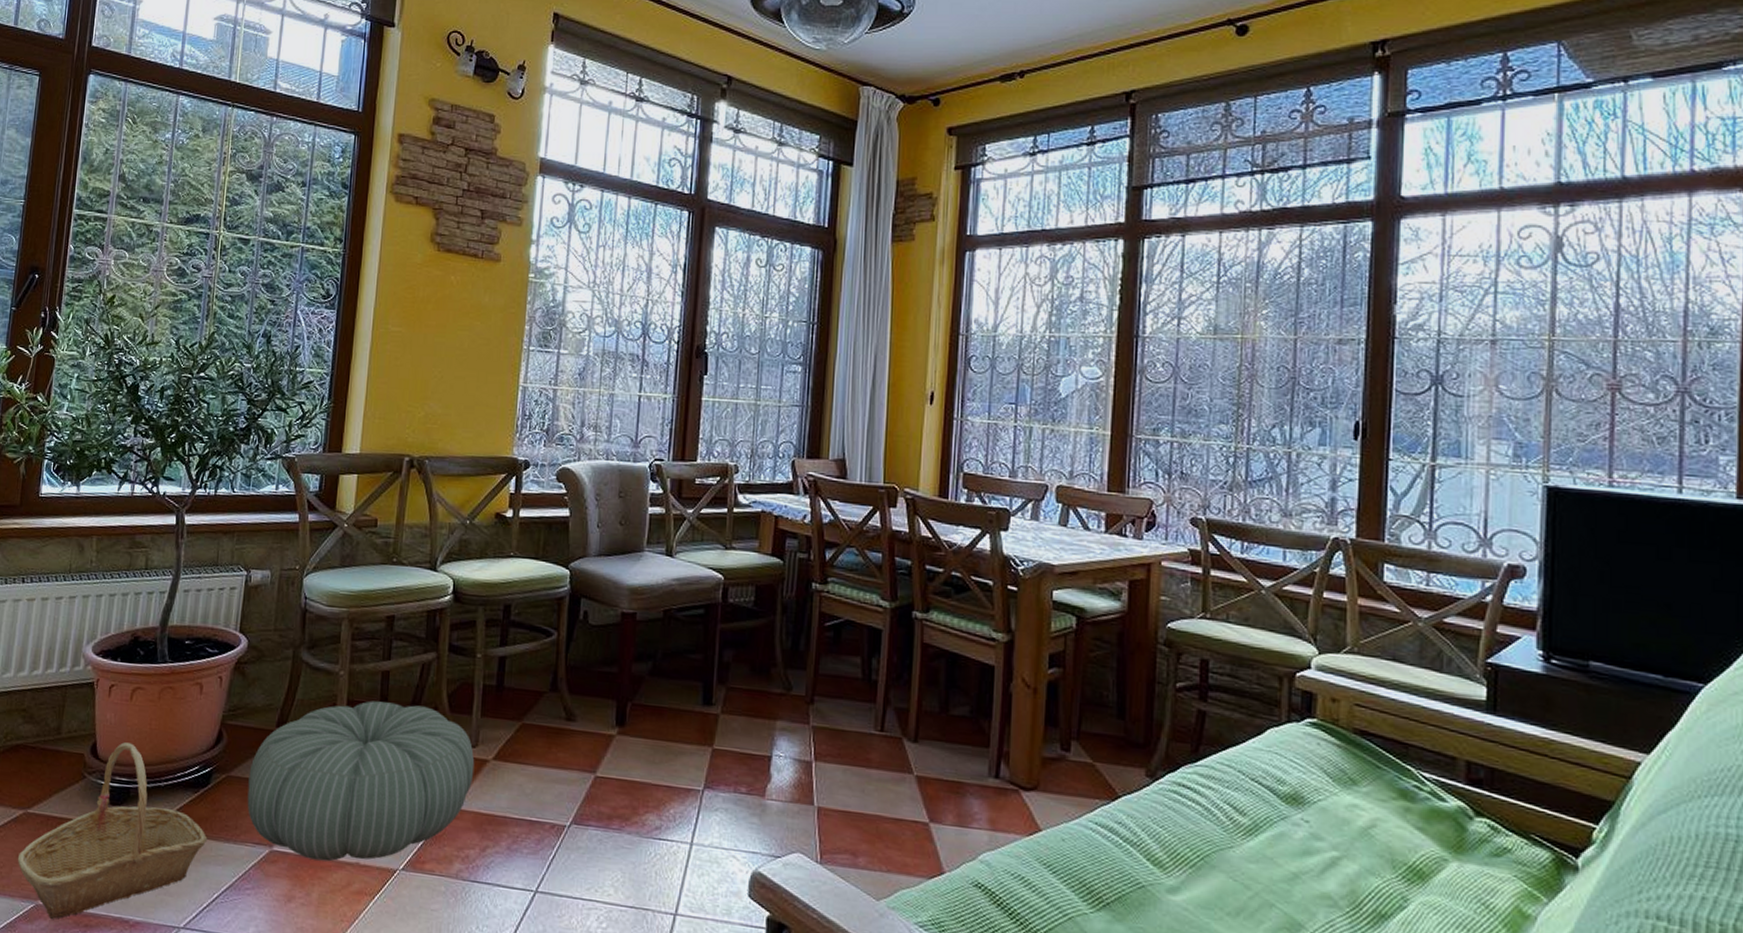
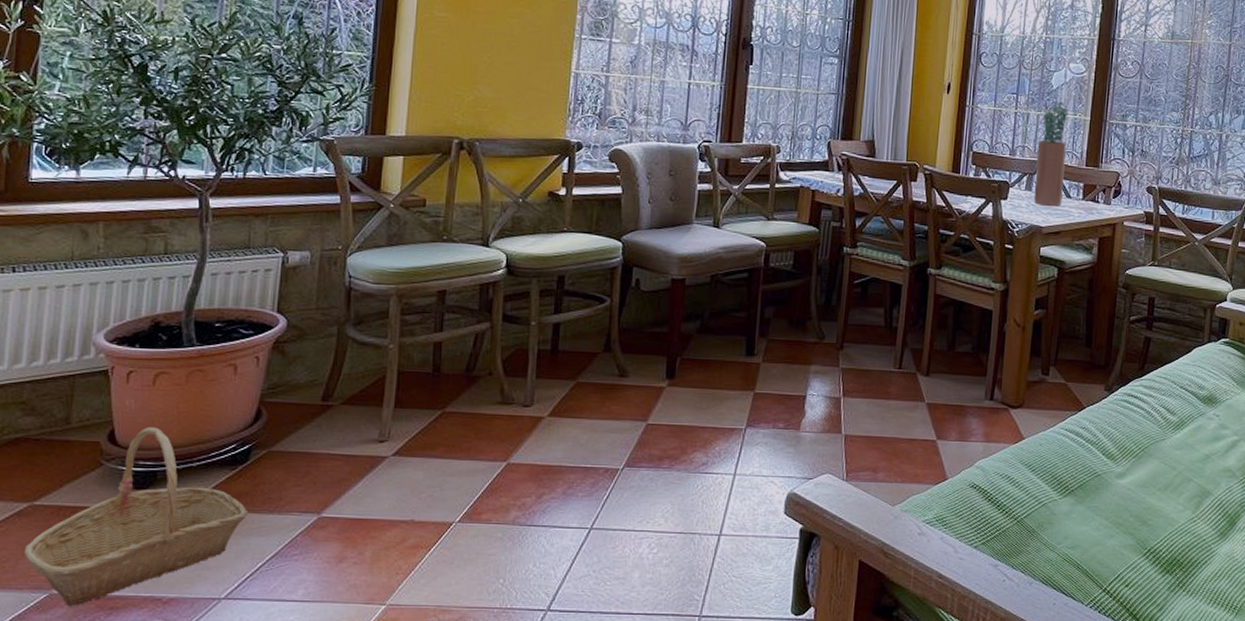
pouf: present [247,701,475,862] -> none [291,370,530,522]
vase: none [1041,408,1082,541] -> present [1033,98,1069,207]

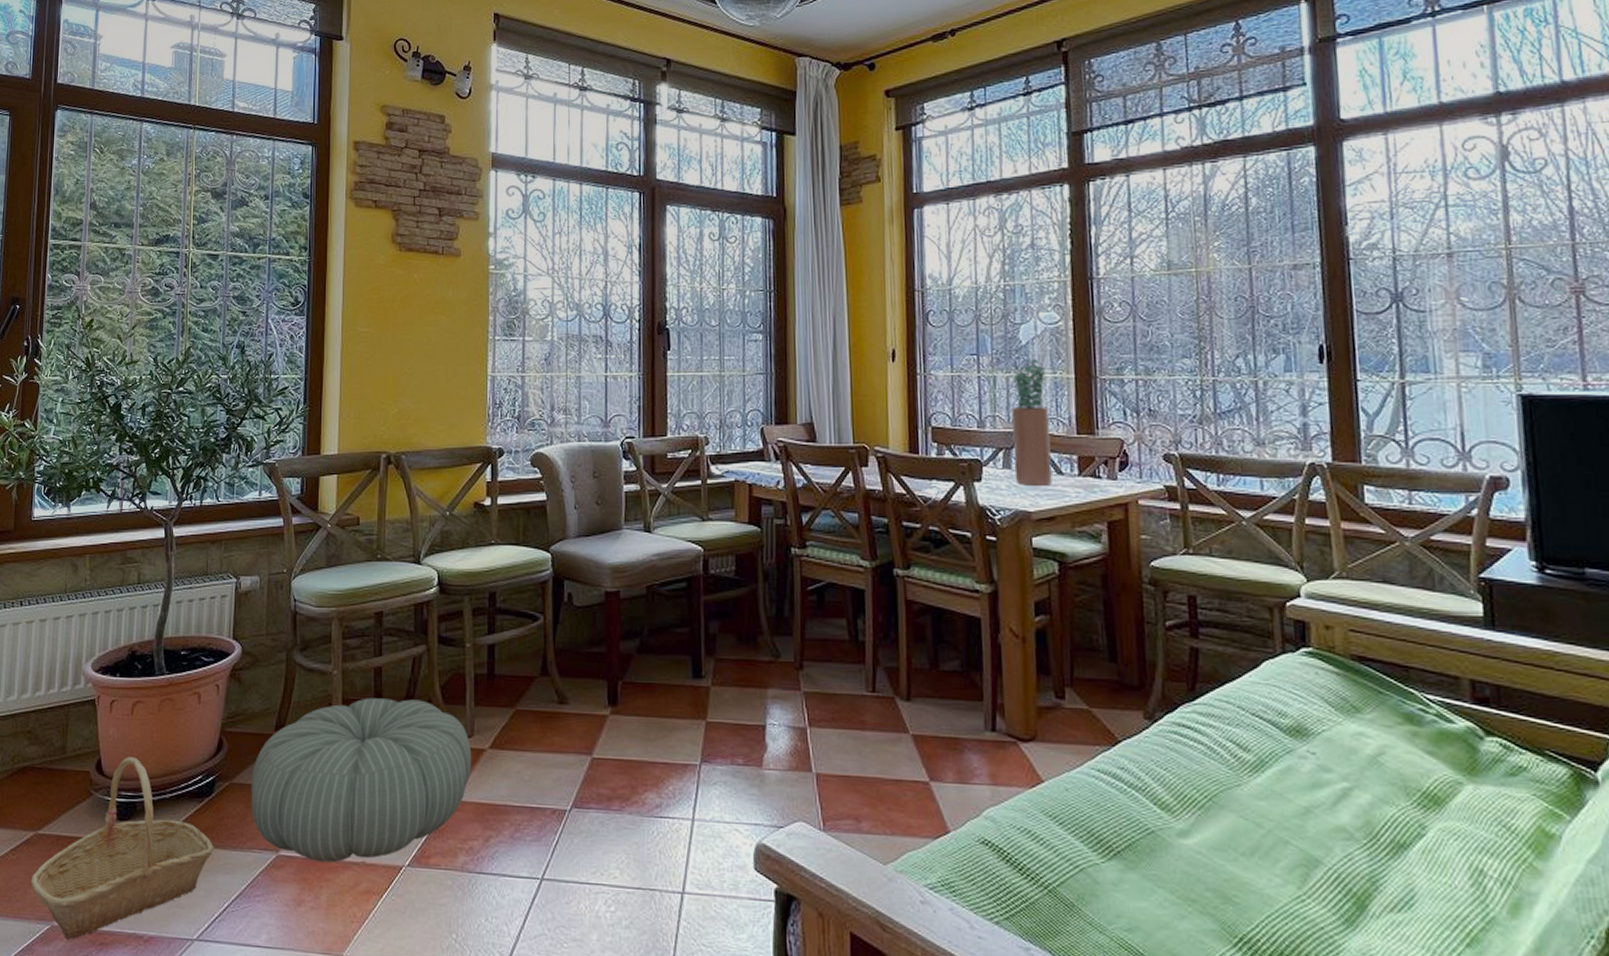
pouf: none [291,370,530,522] -> present [251,698,472,863]

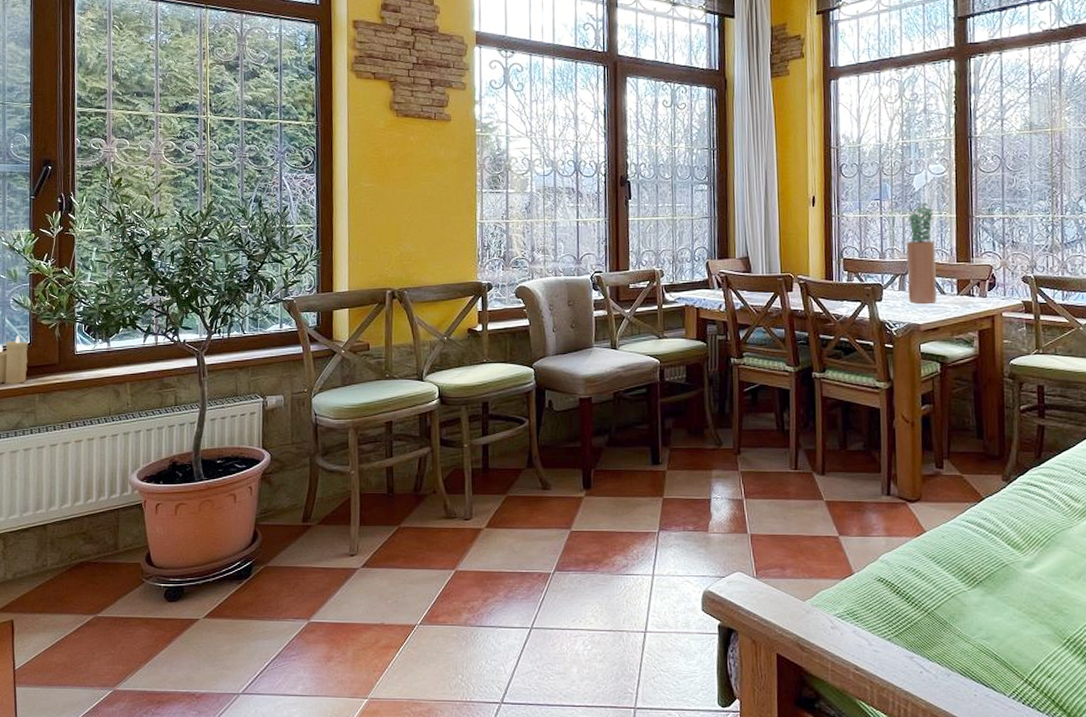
basket: present [31,757,215,939] -> none [93,550,255,700]
pouf: present [251,698,472,863] -> none [283,491,472,625]

